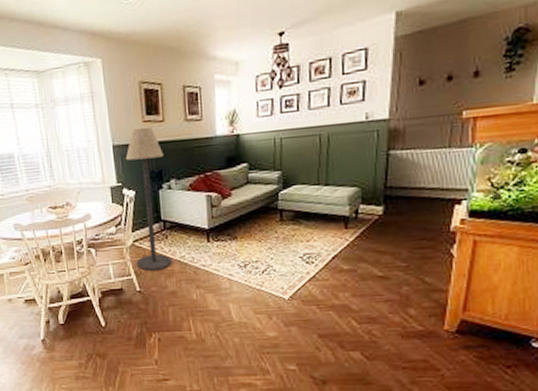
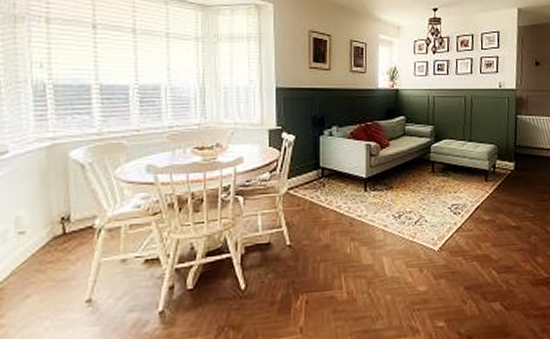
floor lamp: present [125,127,171,271] -> none [288,73,327,222]

